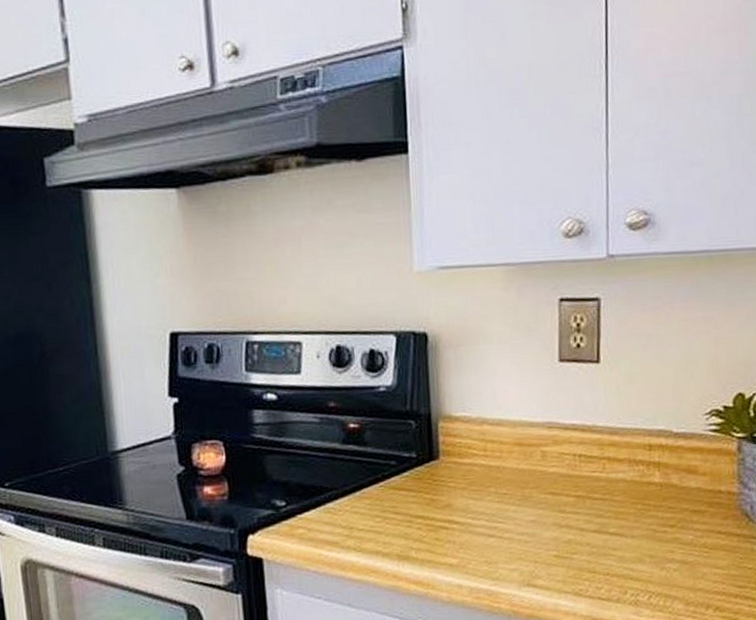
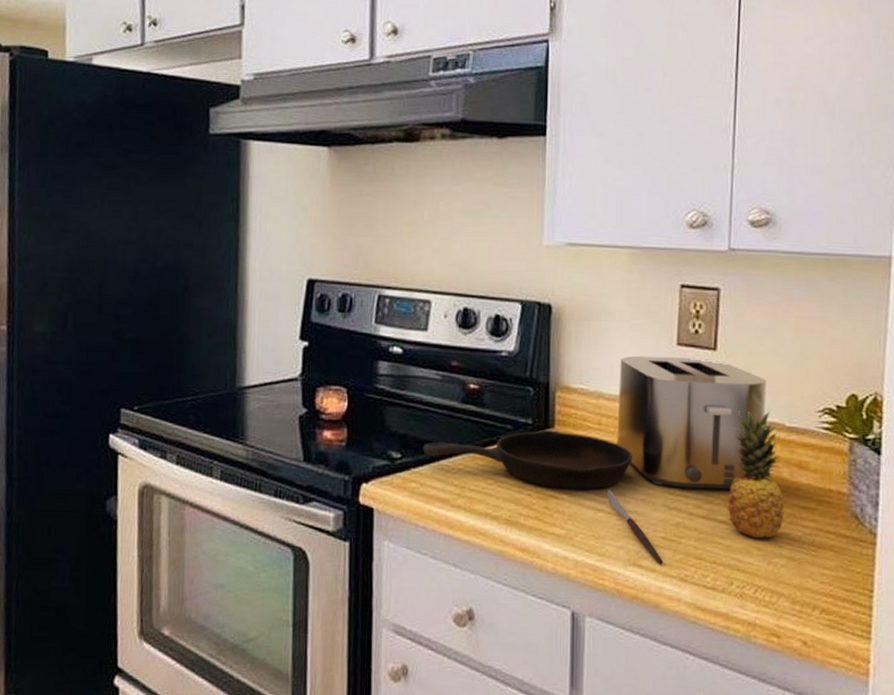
frying pan: none [307,461,520,519] -> present [423,430,632,490]
knife: none [497,515,557,583] -> present [607,490,663,565]
toaster: none [501,372,653,506] -> present [617,355,766,490]
fruit: none [618,419,675,546] -> present [727,411,784,538]

